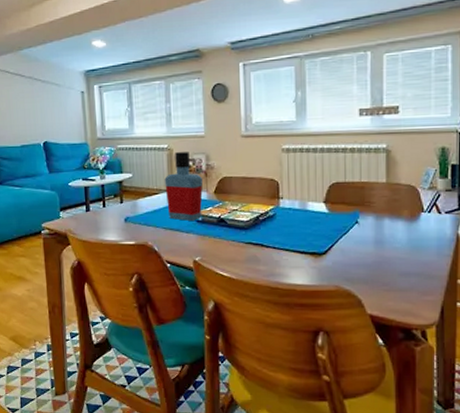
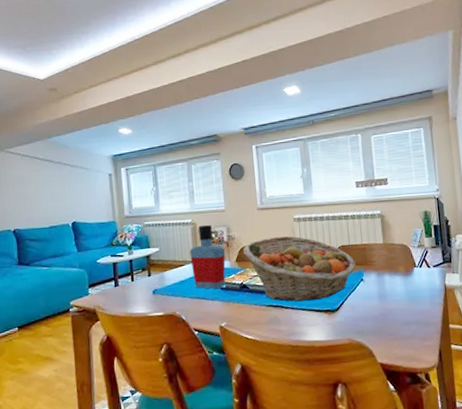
fruit basket: none [223,168,351,242] -> present [243,236,356,302]

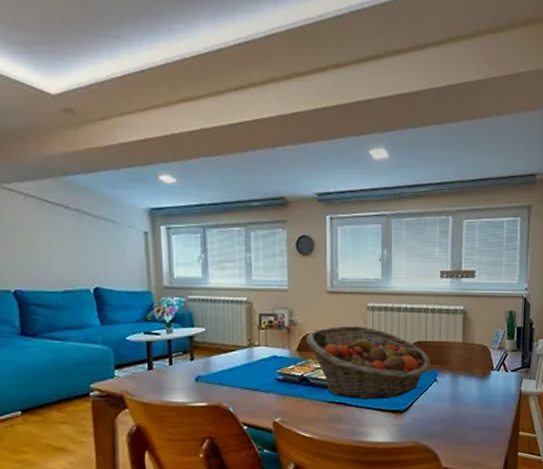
bottle: present [189,224,226,289] -> none [242,305,286,380]

